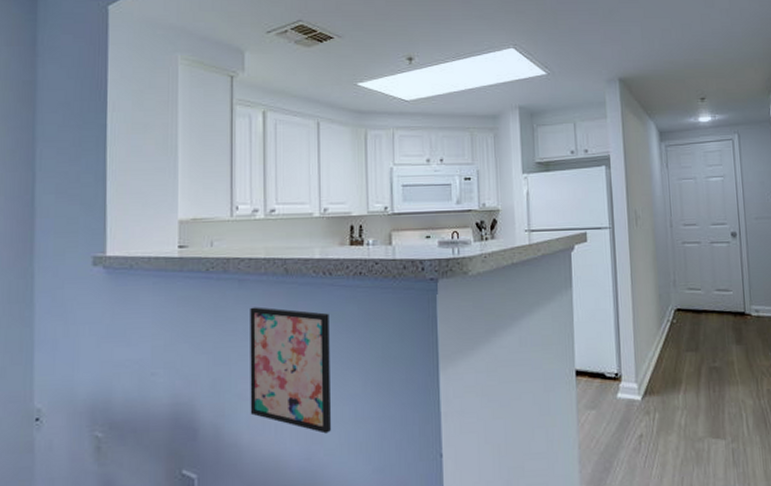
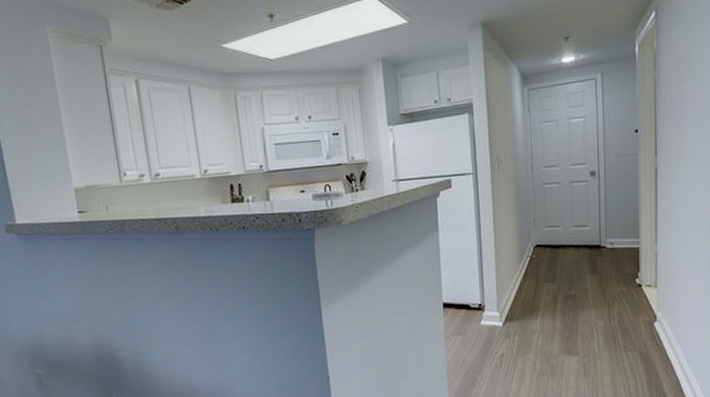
wall art: present [250,307,331,434] -> none [149,261,232,364]

